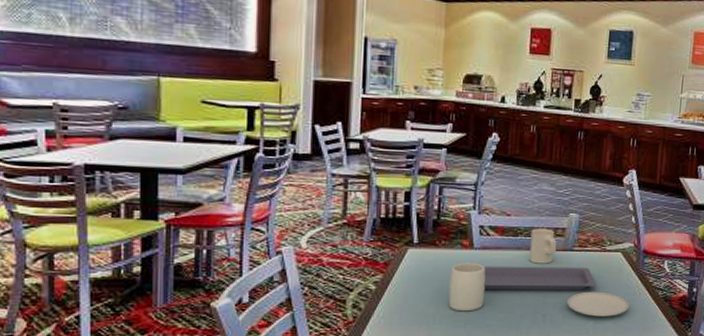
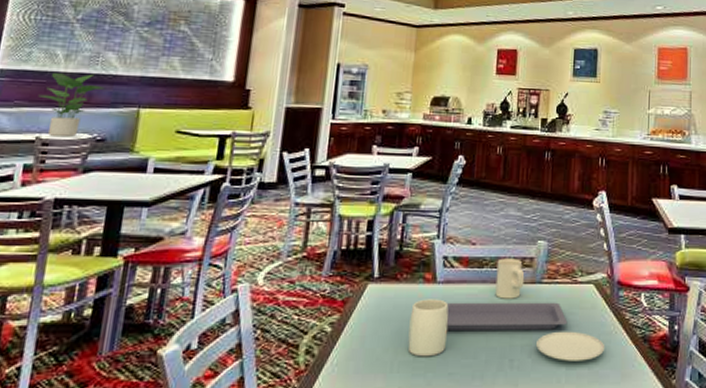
potted plant: none [47,37,120,105] -> present [38,73,106,138]

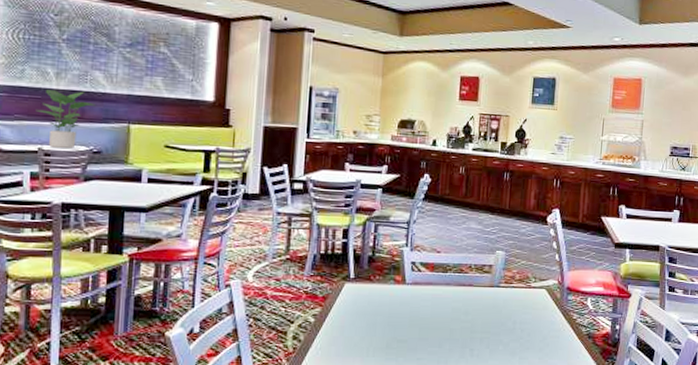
mug: present [407,299,449,357] -> none [381,297,417,345]
serving tray: present [447,302,568,330] -> none [415,300,522,326]
cup: present [495,258,525,299] -> none [457,265,484,300]
plate: present [536,331,605,361] -> none [494,327,554,352]

